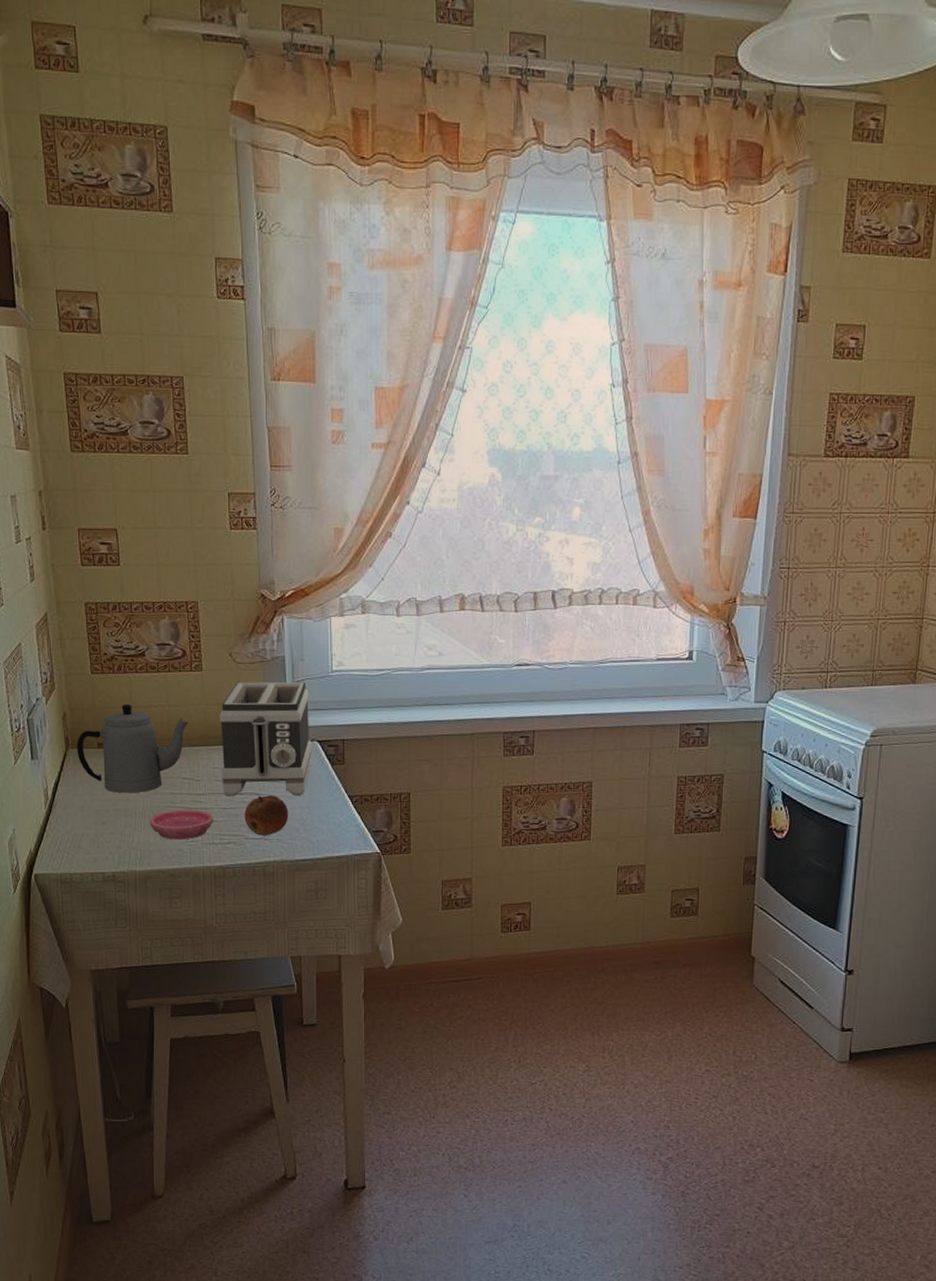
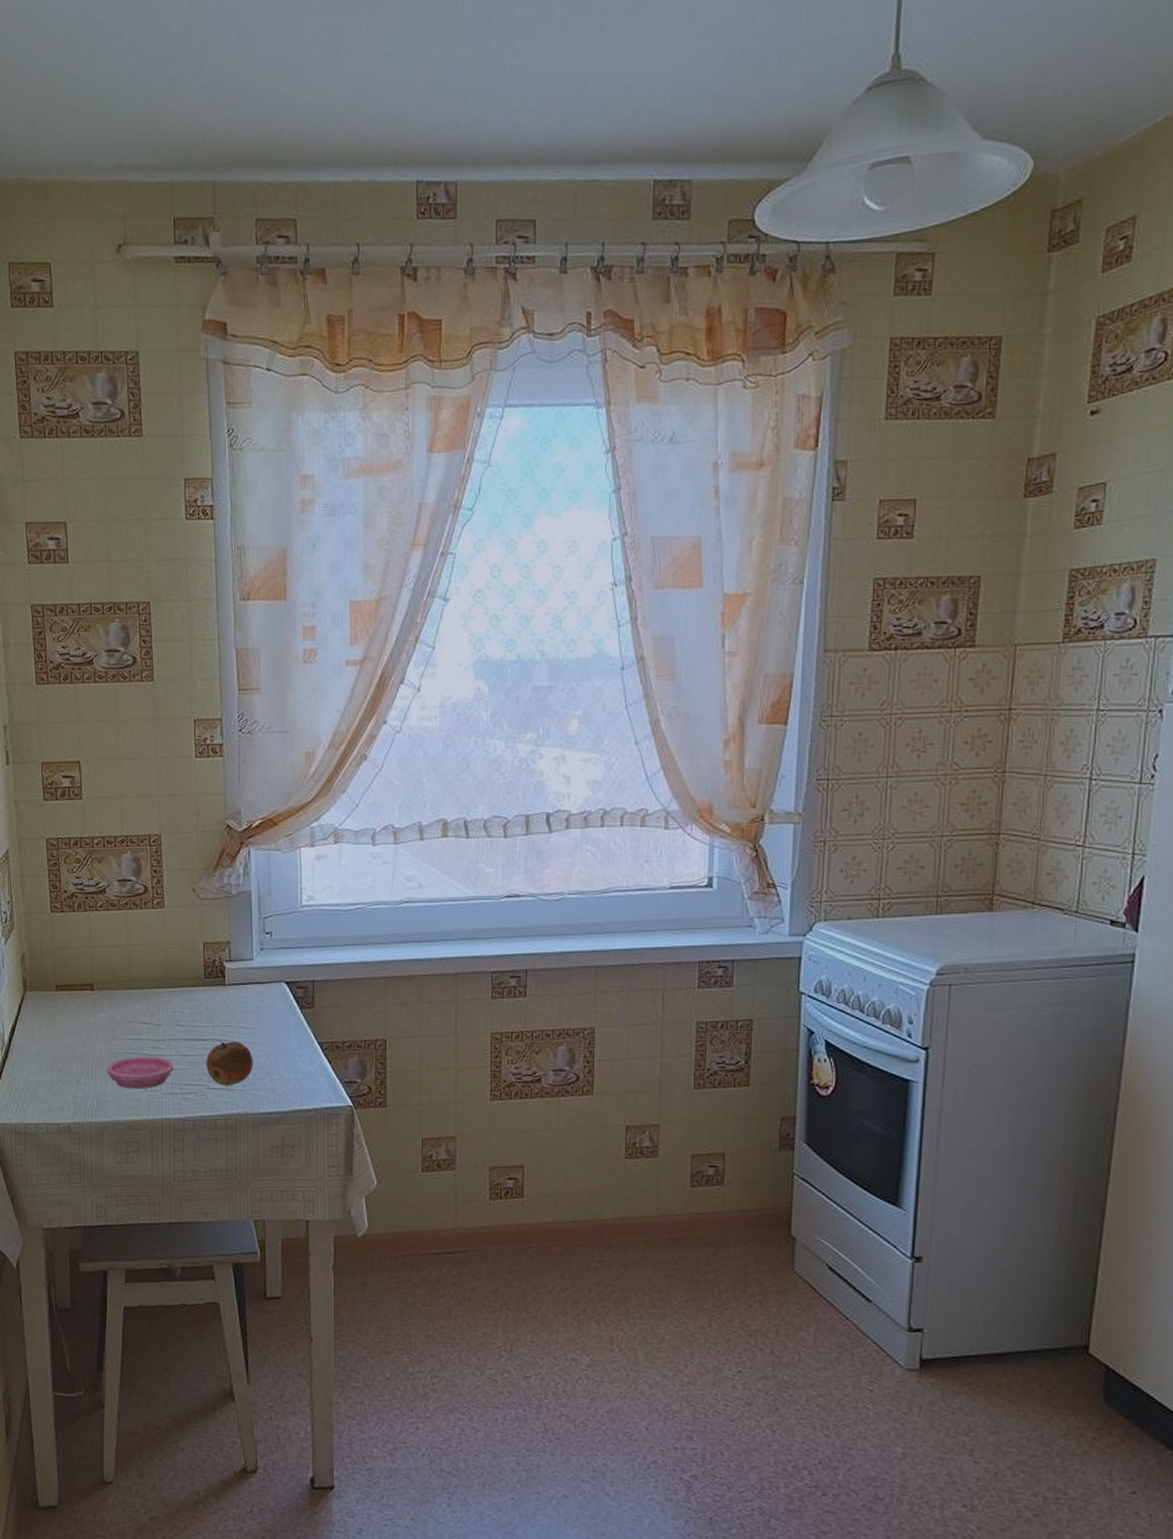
teapot: present [77,703,188,793] -> none [35,943,149,1039]
toaster: present [219,681,312,796] -> none [181,918,279,1042]

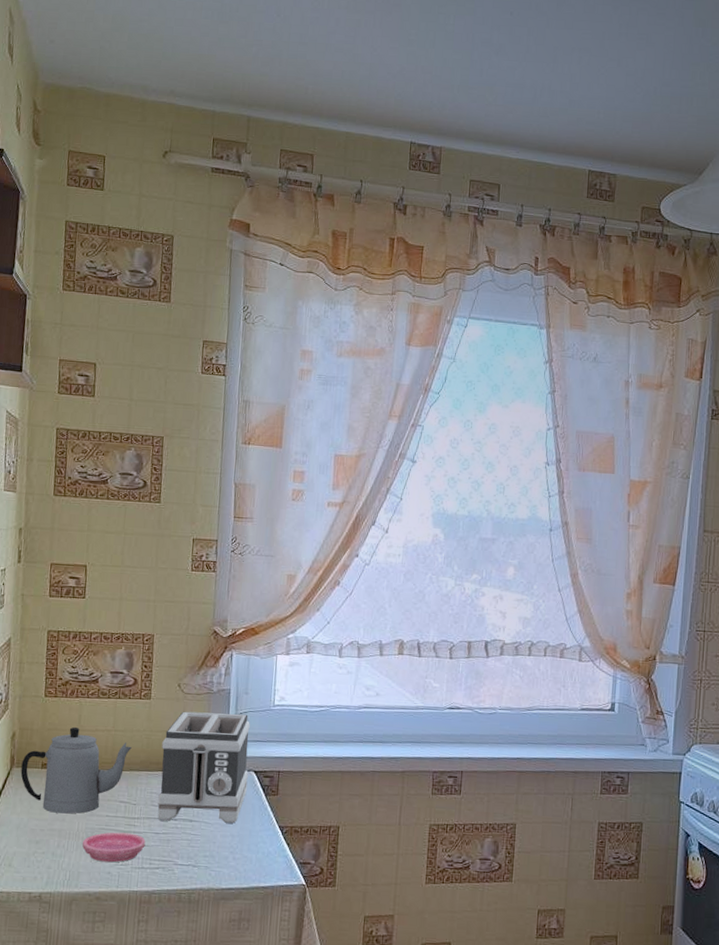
teapot: none [35,943,149,1039] -> present [20,726,132,814]
toaster: none [181,918,279,1042] -> present [157,711,250,823]
fruit: present [206,1041,253,1086] -> none [175,822,220,863]

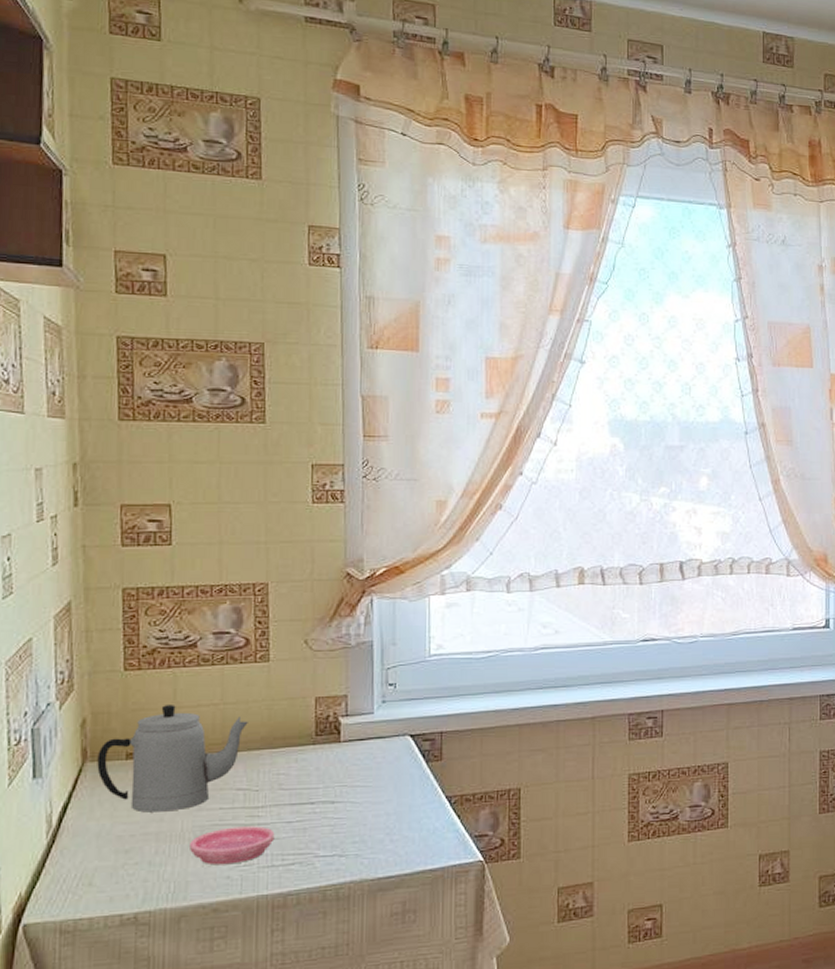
toaster: present [157,711,250,823] -> none [287,669,403,806]

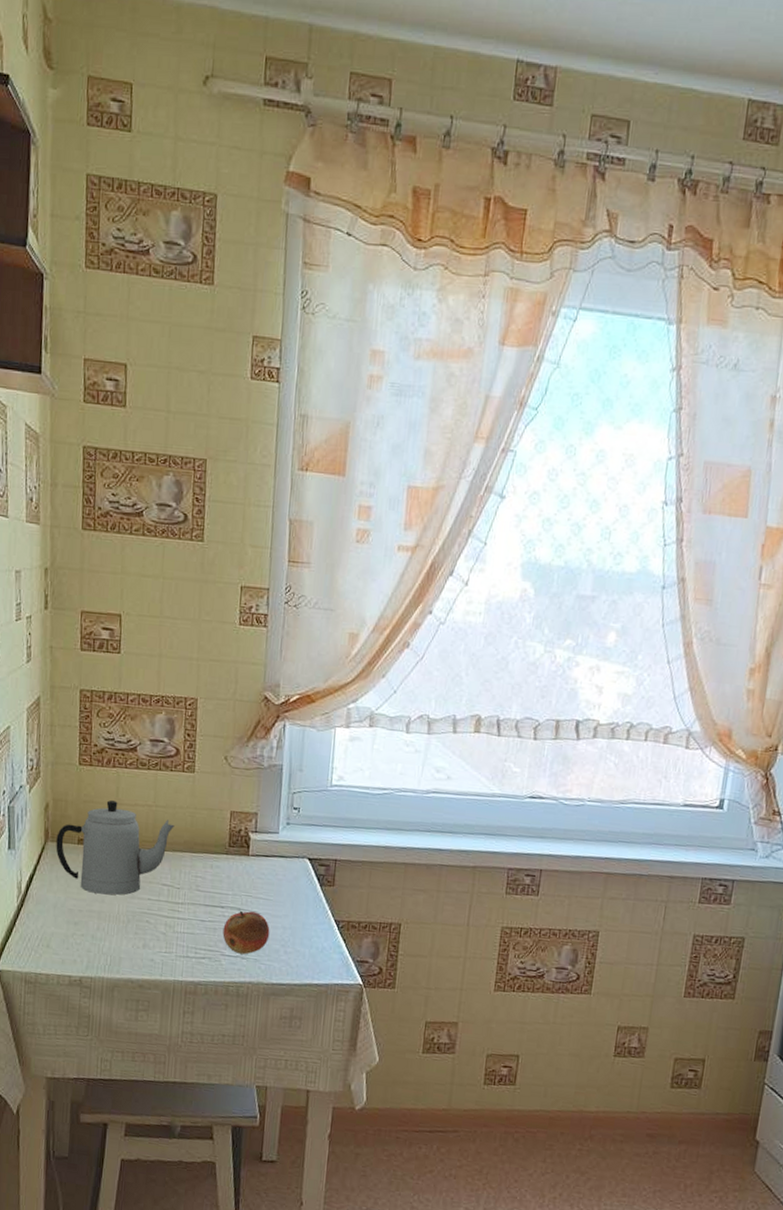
saucer: present [190,826,275,866] -> none [123,916,191,950]
fruit: none [314,802,371,852] -> present [222,911,270,955]

